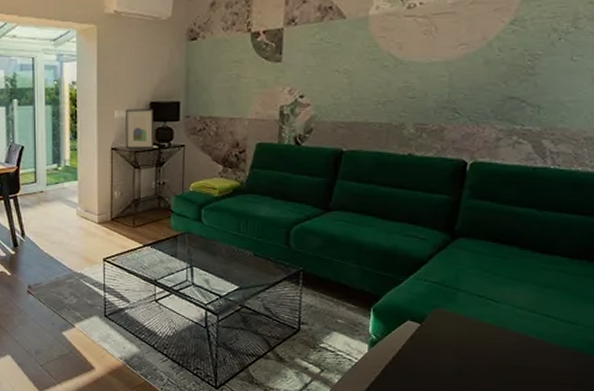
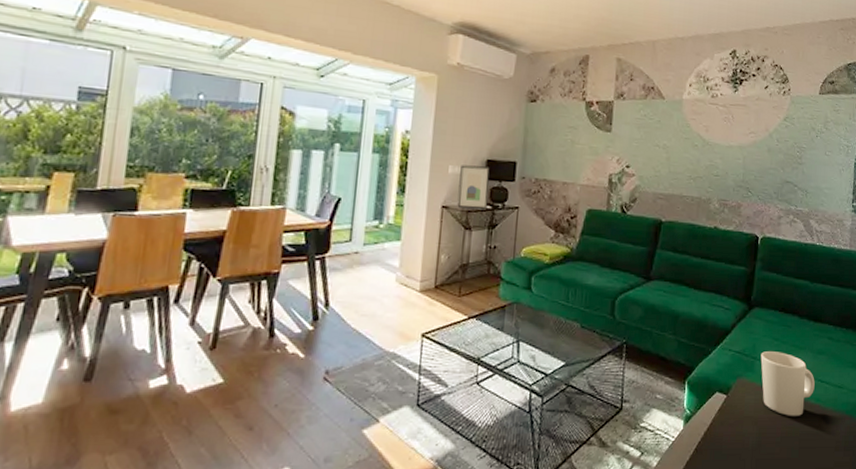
mug: none [464,283,538,349] -> present [760,351,815,416]

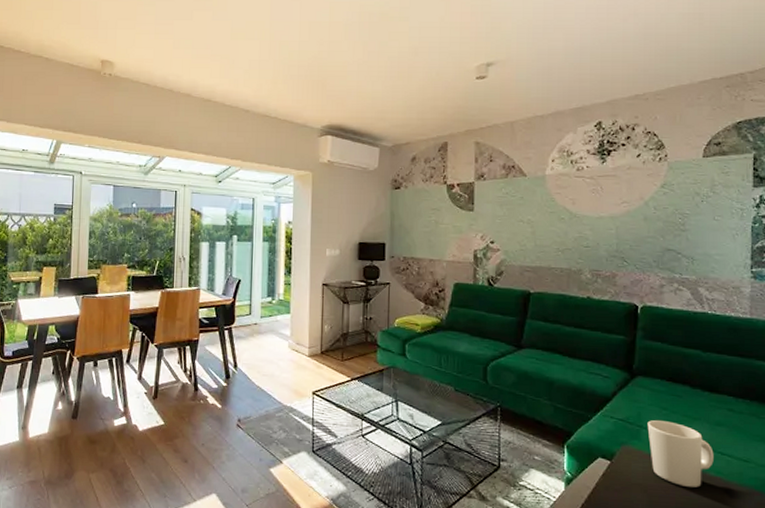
picture frame: present [457,165,490,209] -> none [335,248,363,286]

